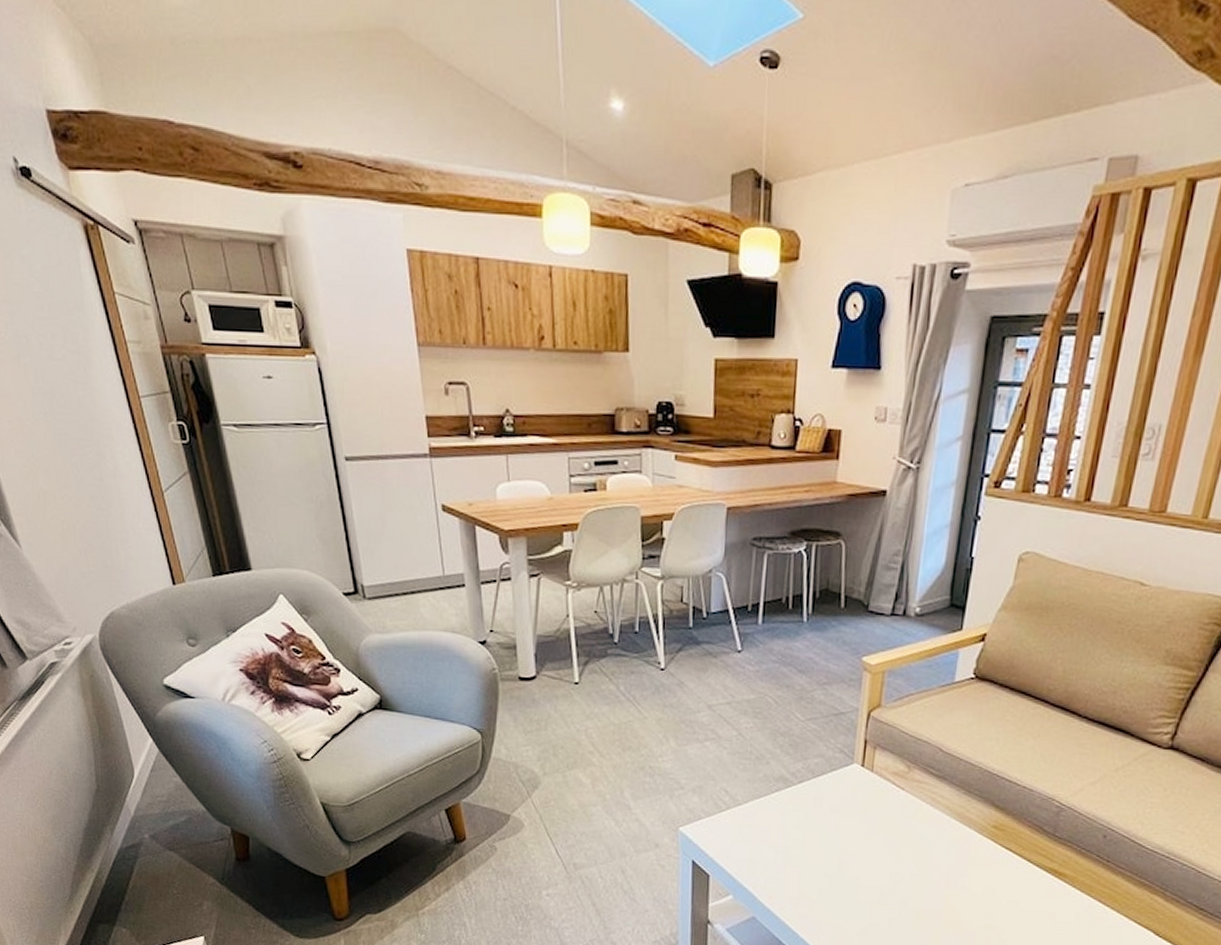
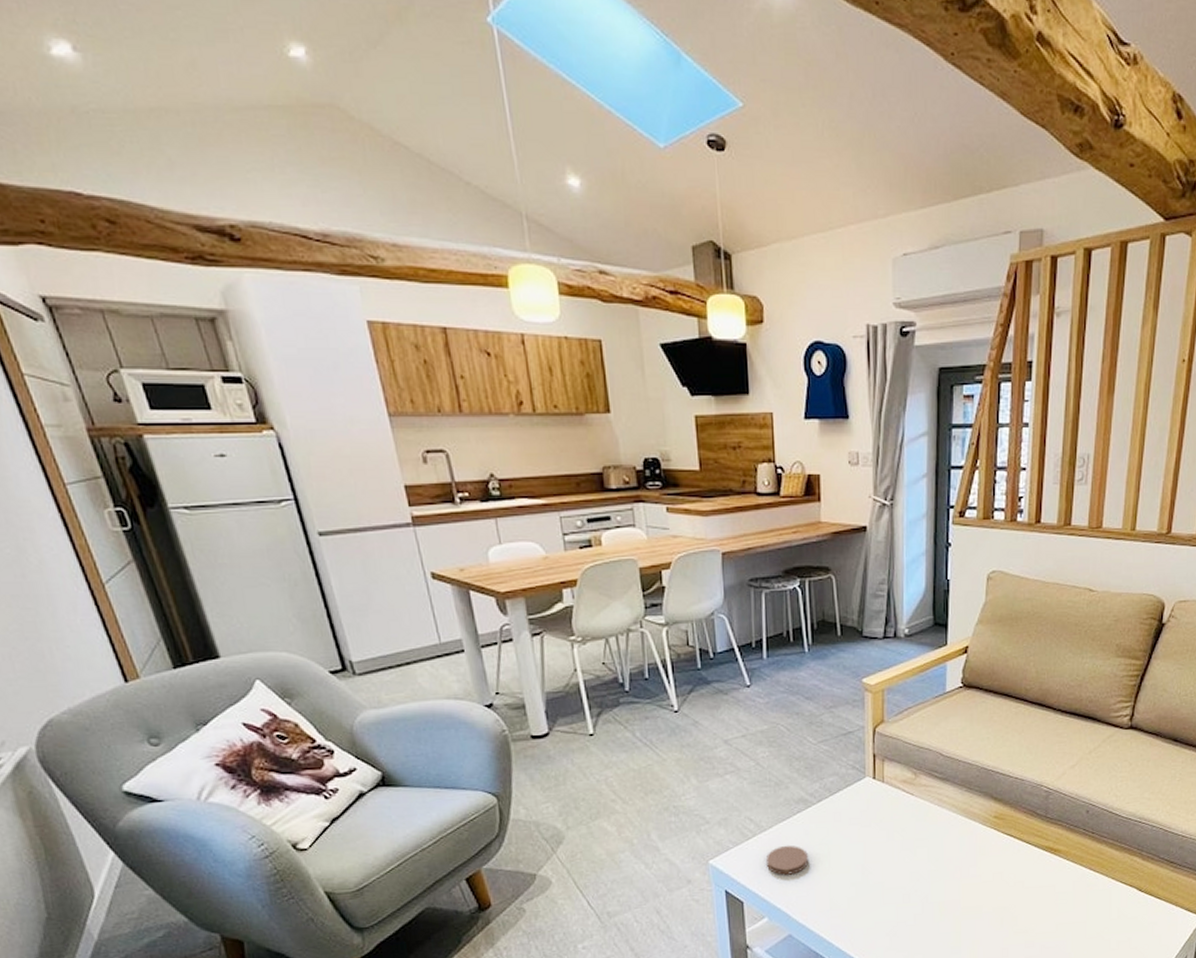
coaster: none [738,824,782,855] -> present [767,846,808,875]

